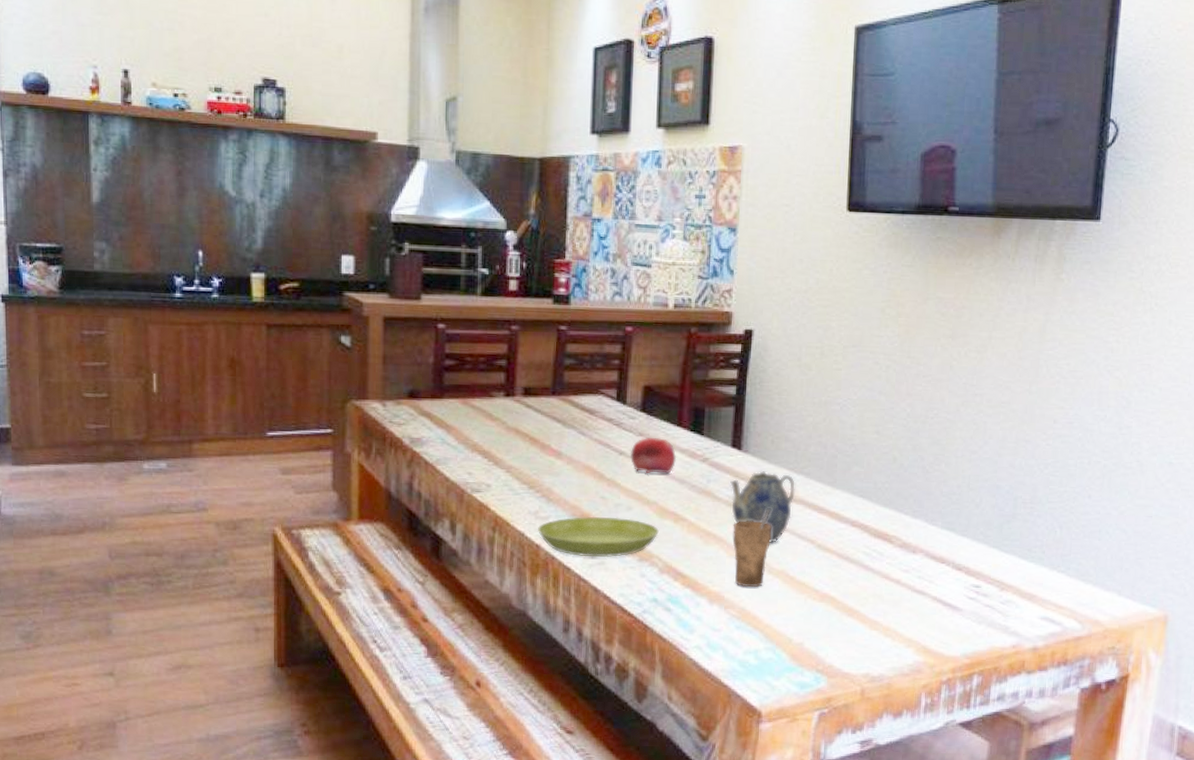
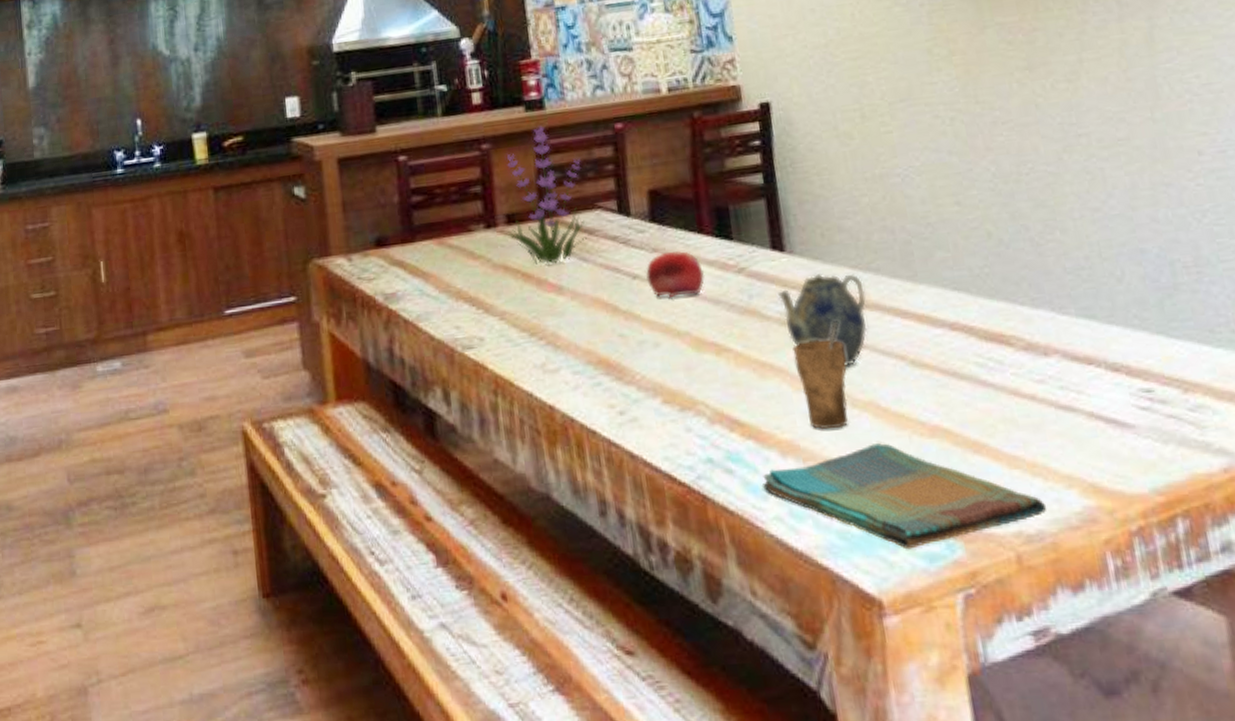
plant: none [524,318,593,434] -> present [507,126,588,265]
saucer: present [538,516,659,557] -> none [548,357,699,414]
dish towel: none [690,601,890,678] -> present [761,443,1047,550]

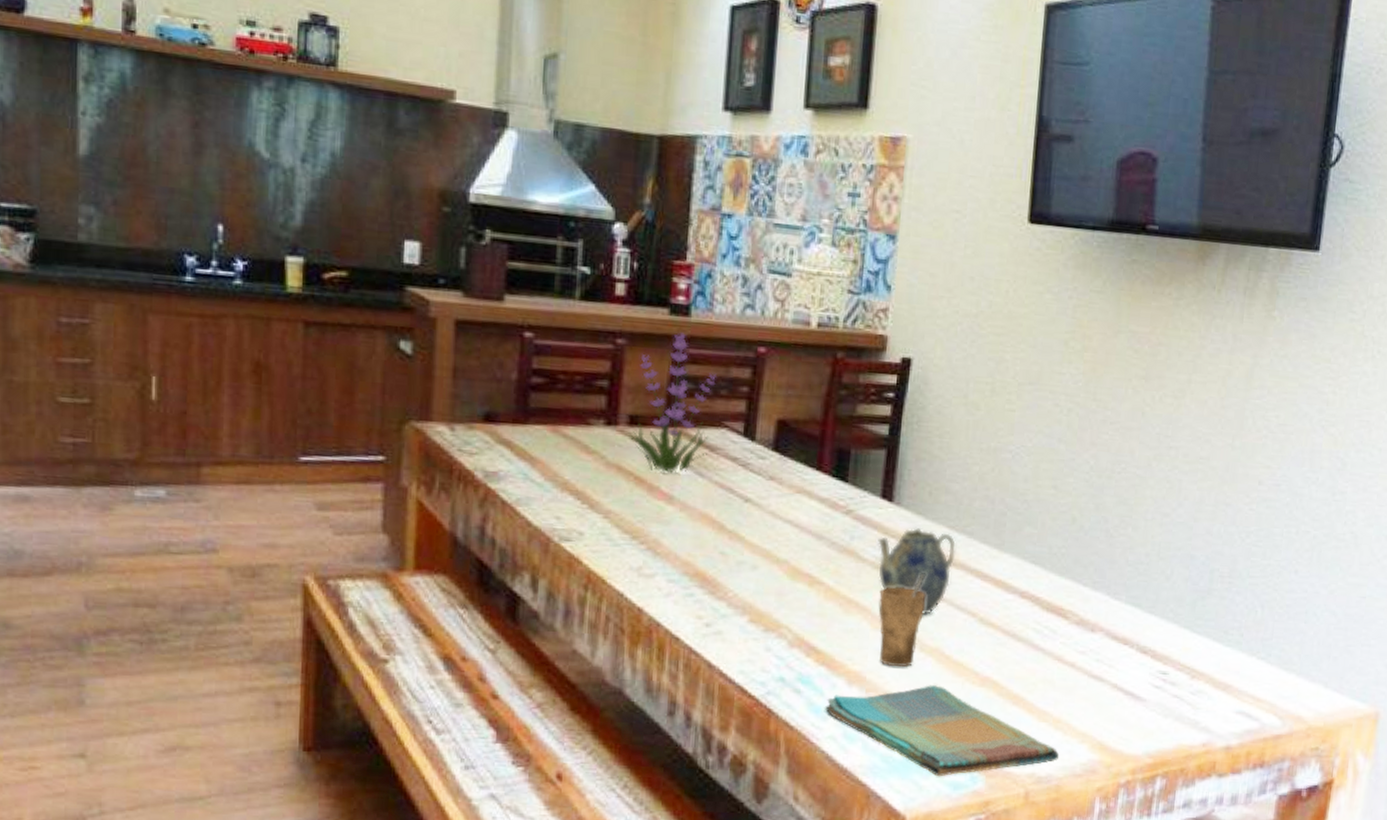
fruit: present [645,250,705,297] -> none [757,482,815,527]

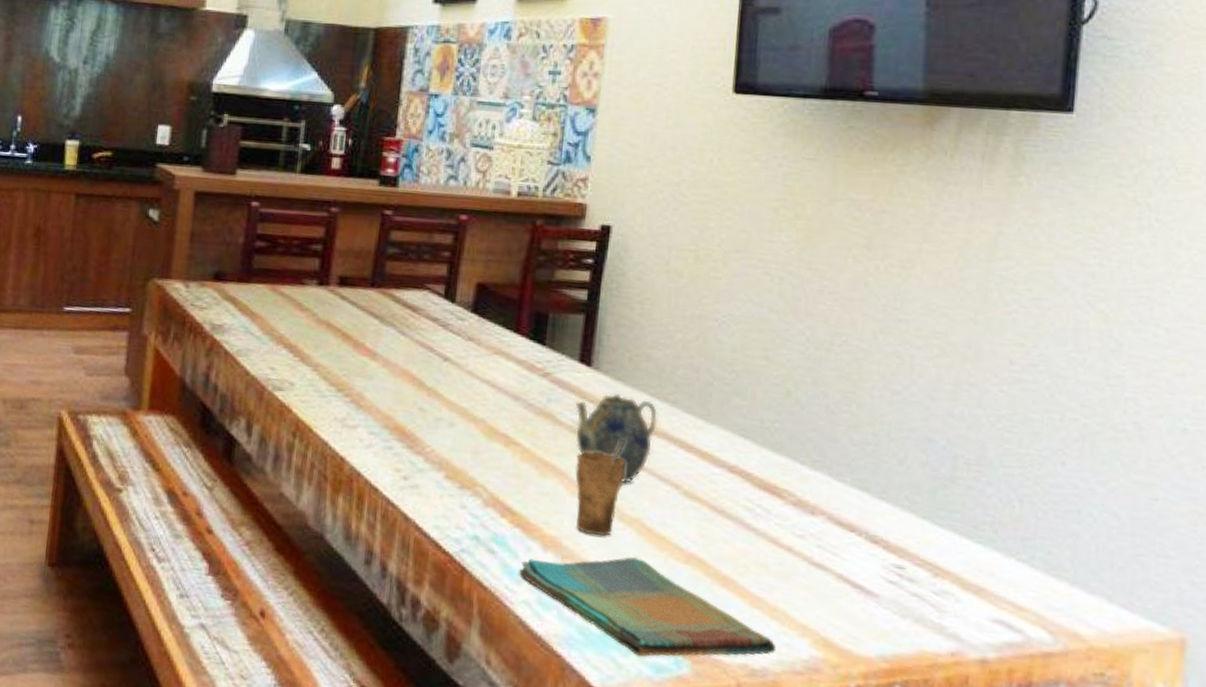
plant: present [629,332,716,473] -> none [338,201,420,331]

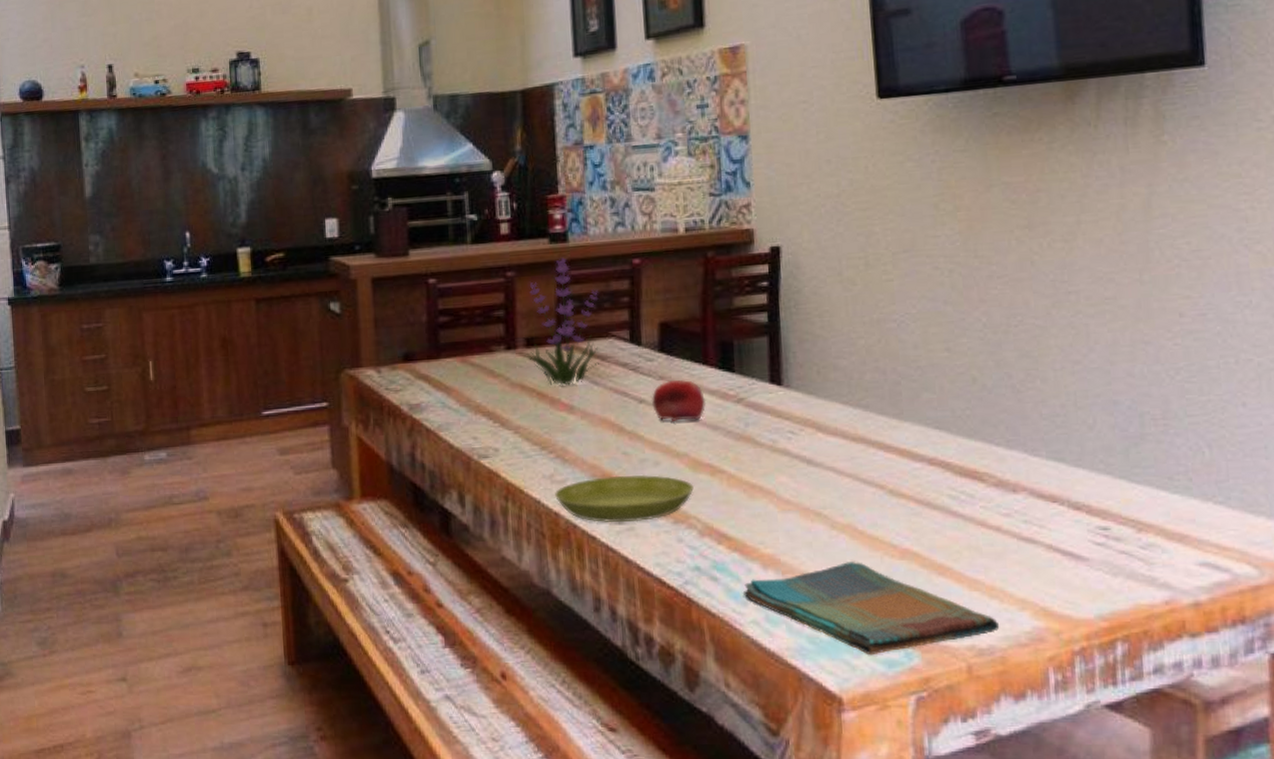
plant: none [338,201,420,331] -> present [527,257,600,386]
saucer: none [344,429,485,481] -> present [555,474,694,522]
fruit: none [456,342,512,388] -> present [651,379,706,421]
teapot: present [574,393,658,484] -> none [771,407,854,493]
cup: present [575,440,626,537] -> none [781,451,830,547]

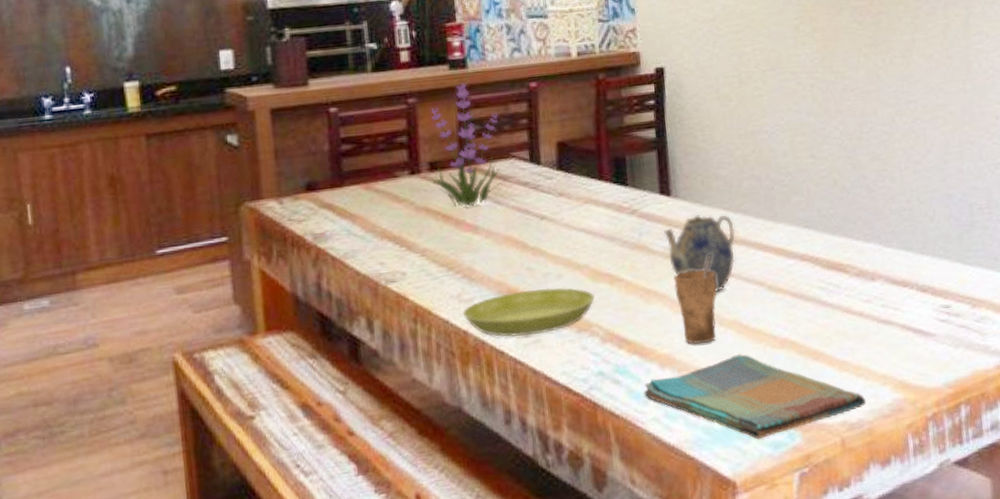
fruit: present [651,379,706,421] -> none [551,195,603,235]
teapot: none [771,407,854,493] -> present [663,214,736,293]
cup: none [781,451,830,547] -> present [674,254,717,345]

